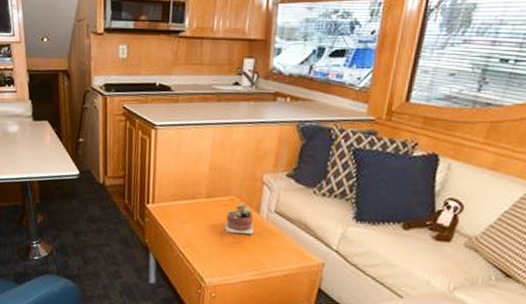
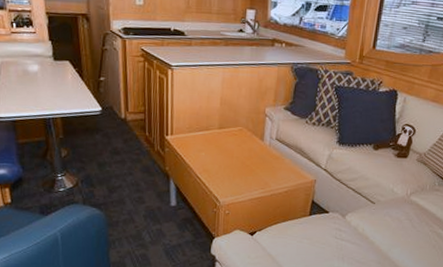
succulent plant: present [225,203,254,234] -> none [235,132,259,159]

